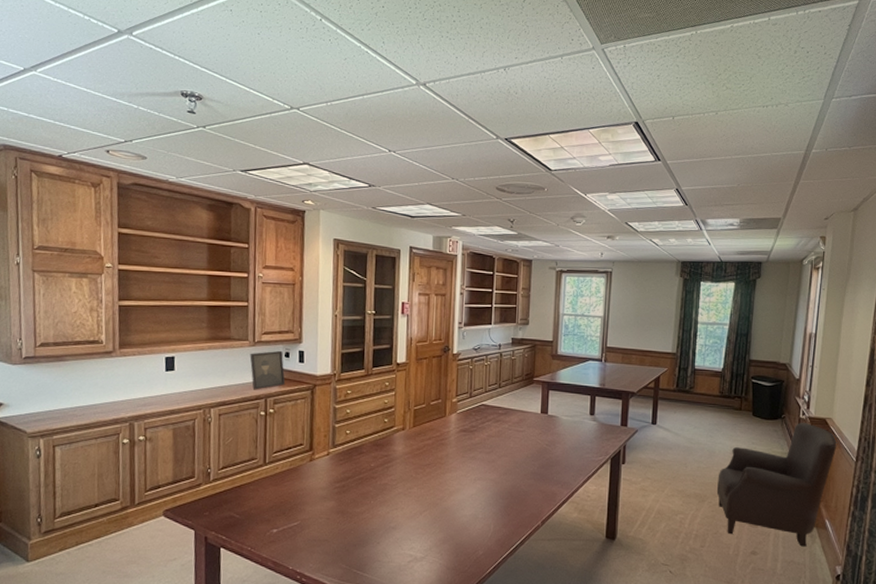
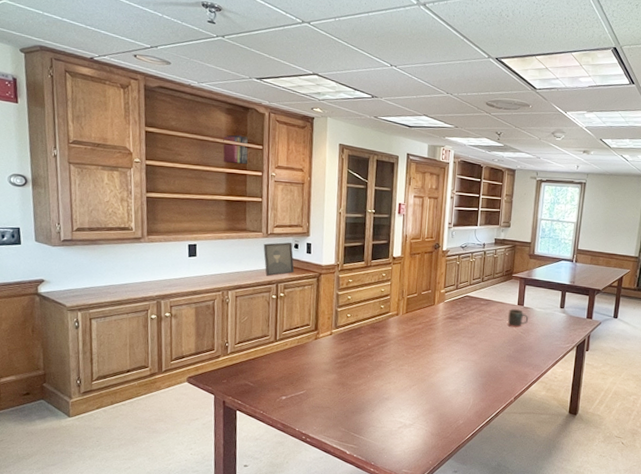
books: none [204,233,233,266] -> present [223,134,249,165]
mug: none [530,418,554,439] -> present [508,309,528,328]

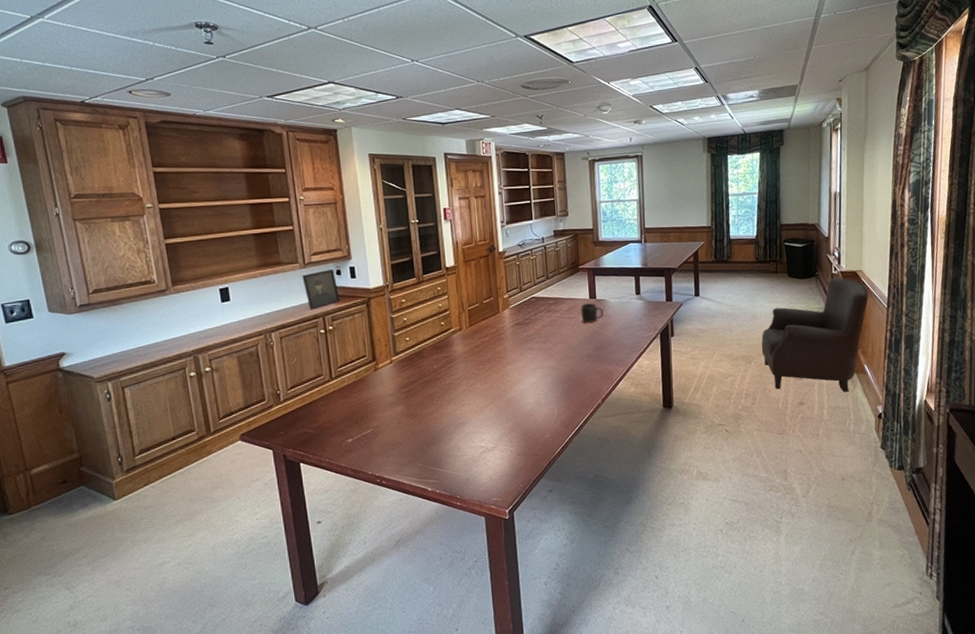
books: present [223,134,249,165] -> none [241,161,272,194]

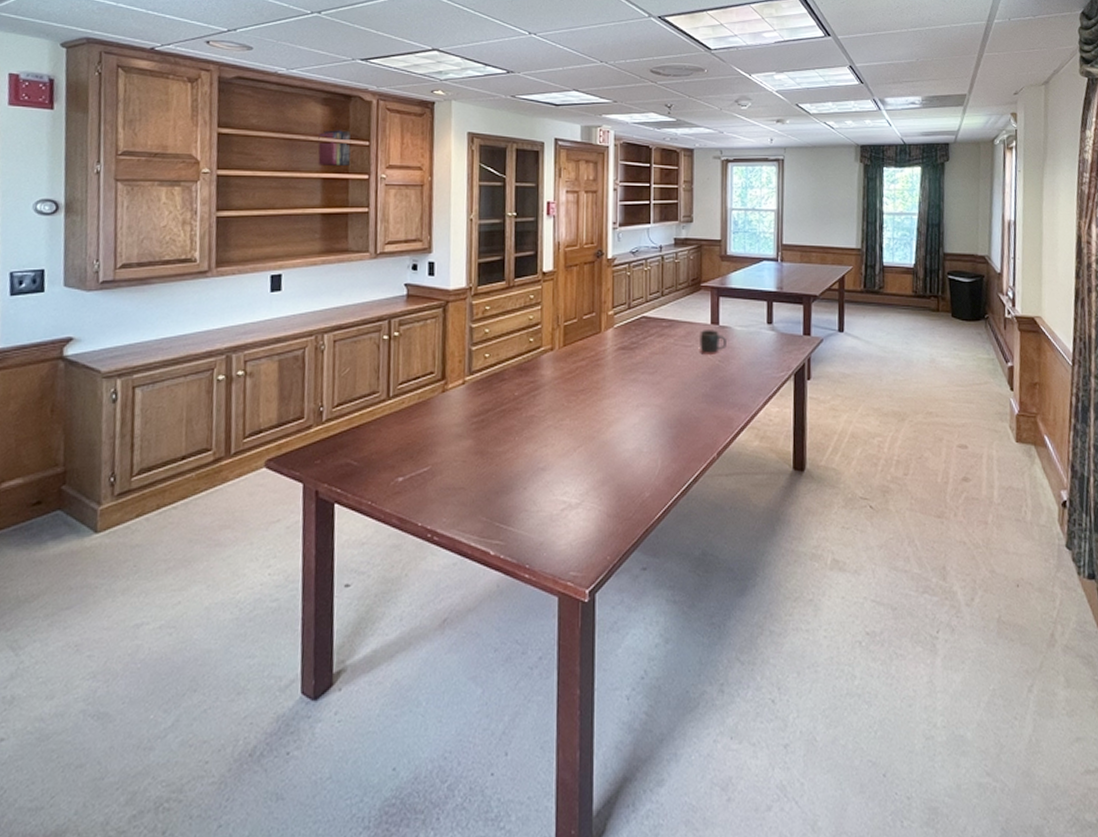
books: none [241,161,272,194] -> present [317,130,351,167]
picture frame: present [302,268,341,310] -> none [370,262,413,310]
chair: present [761,277,870,392] -> none [917,323,1051,469]

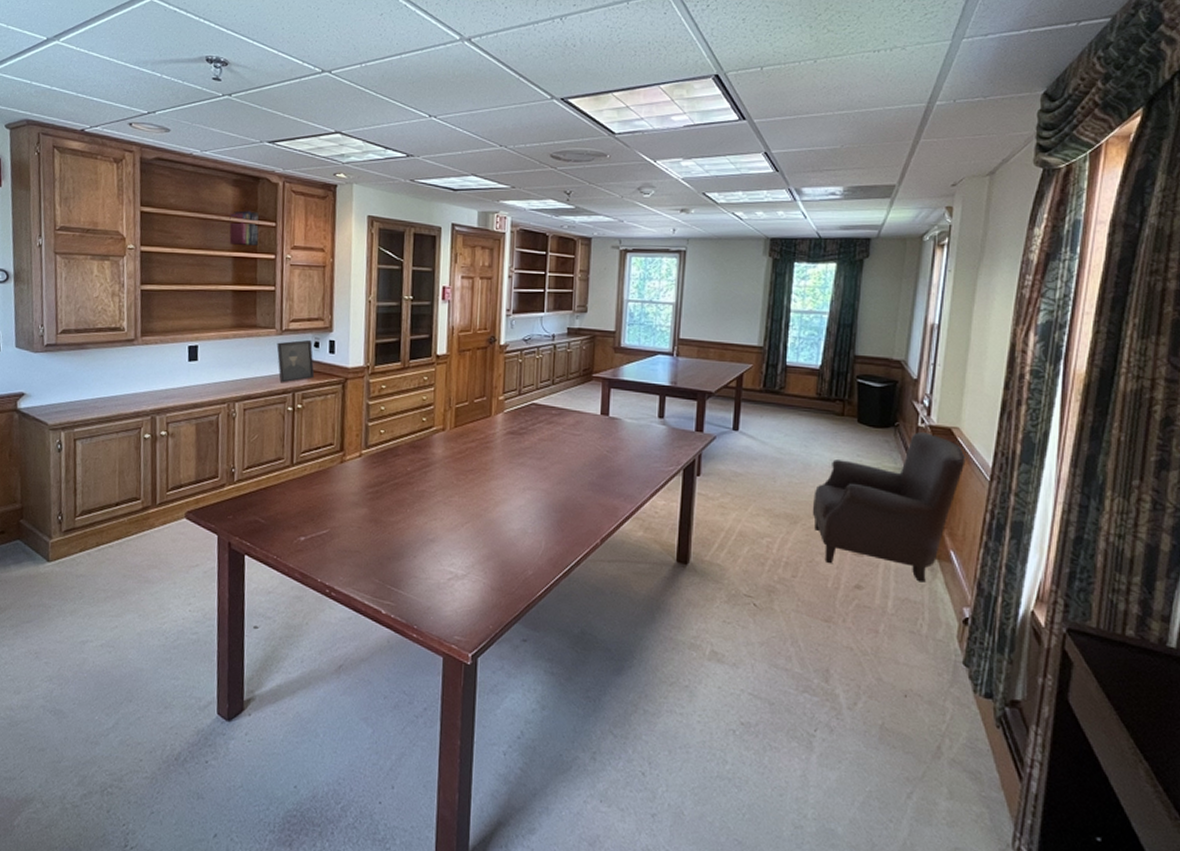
picture frame: none [370,262,413,310] -> present [276,339,315,383]
mug: present [700,330,726,355] -> none [588,420,616,445]
chair: none [917,323,1051,469] -> present [812,432,967,583]

